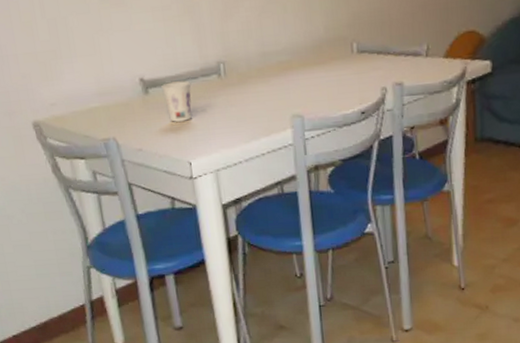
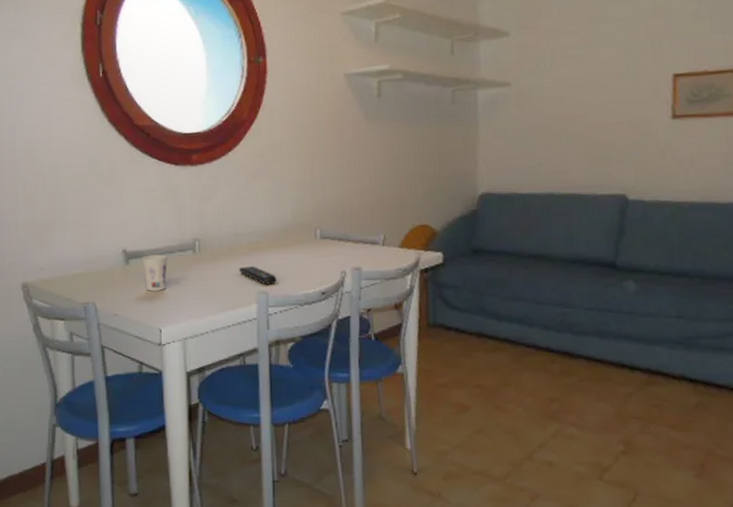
remote control: none [269,88,312,108] -> present [238,266,277,285]

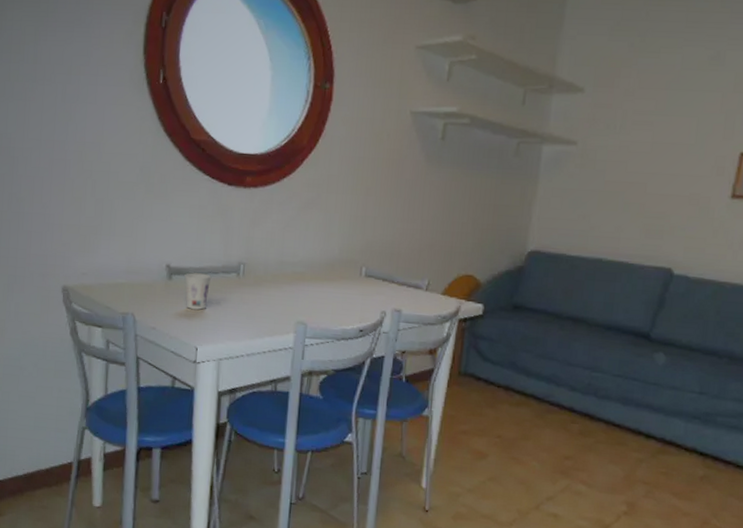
remote control: present [238,266,277,285] -> none [280,295,317,317]

